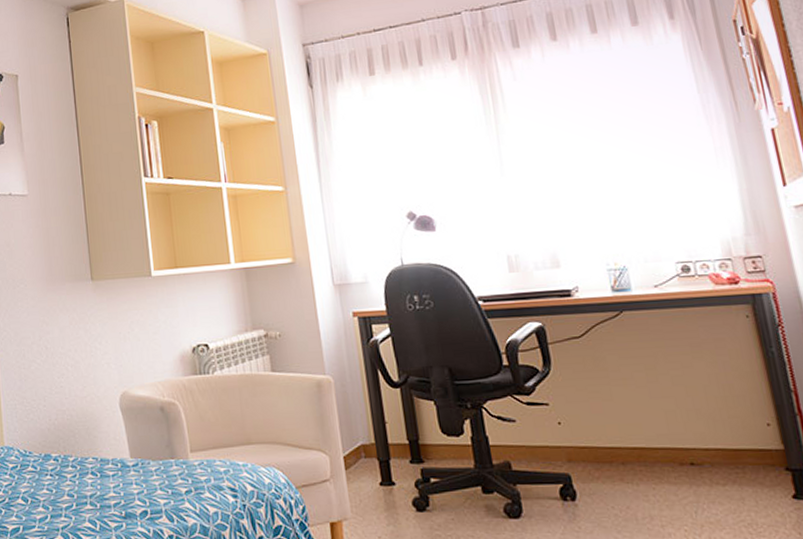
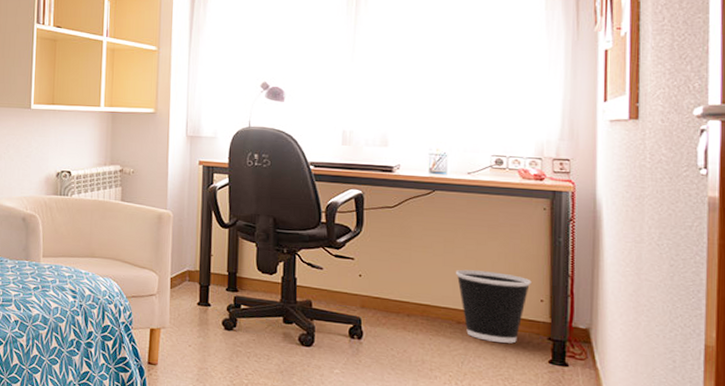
wastebasket: none [664,397,753,482] -> present [455,269,532,344]

